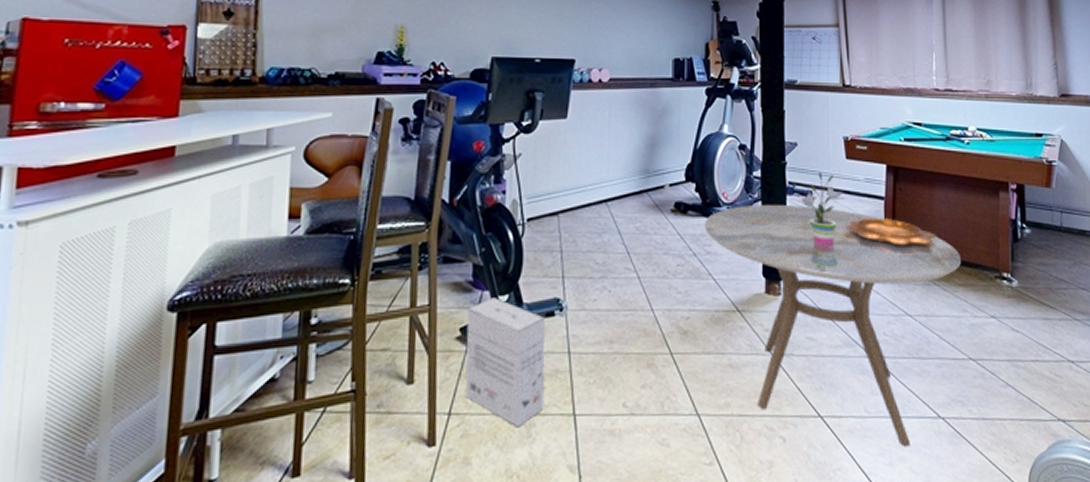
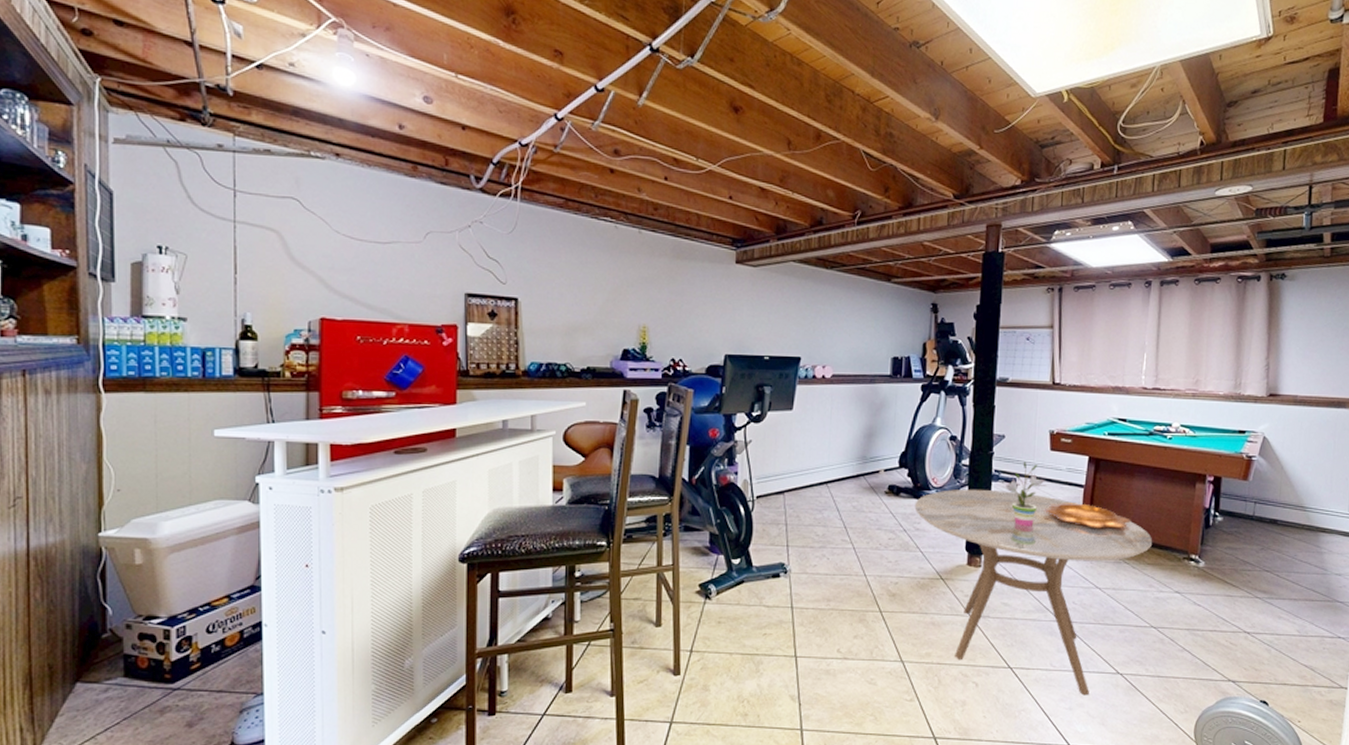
cardboard box: present [465,298,545,428] -> none [704,561,772,664]

